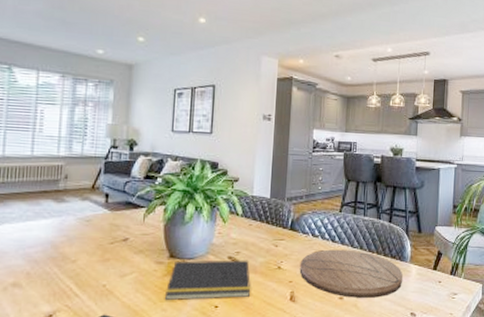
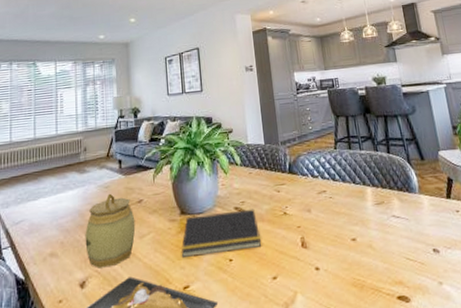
jar: none [56,227,118,303] -> present [85,193,136,268]
cutting board: present [299,249,403,298] -> none [305,186,416,238]

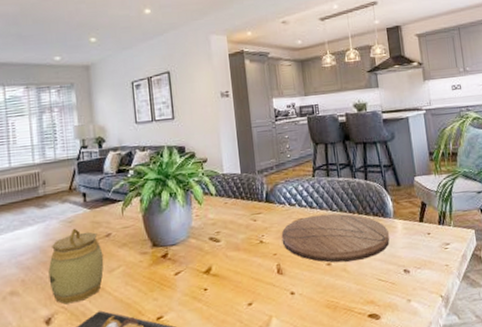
notepad: present [181,209,261,257] -> none [153,238,236,289]
cutting board: none [305,186,416,238] -> present [281,213,390,263]

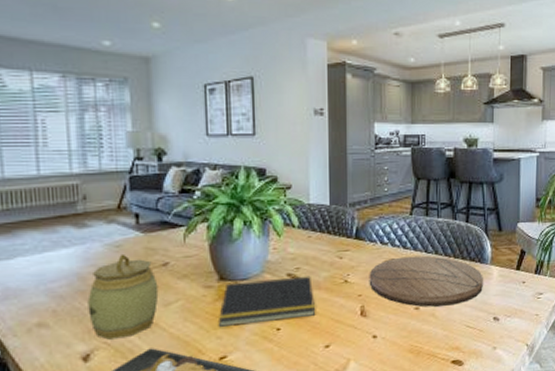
notepad: none [153,238,236,289] -> present [217,276,315,327]

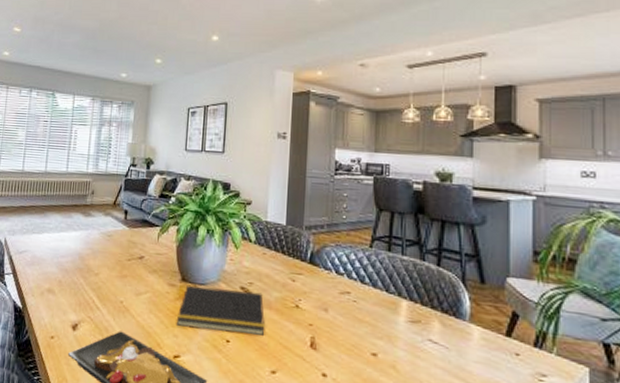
jar: present [87,253,159,340] -> none [82,242,134,317]
cutting board: present [369,255,483,307] -> none [321,291,459,362]

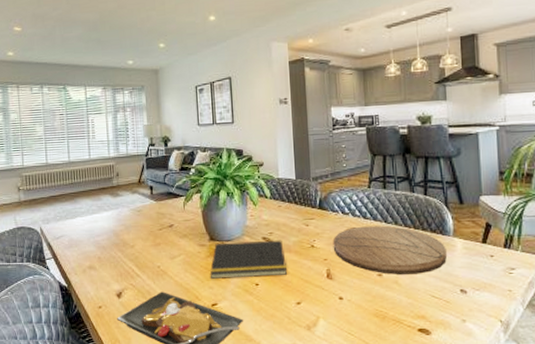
cutting board: none [321,291,459,362] -> present [333,225,447,275]

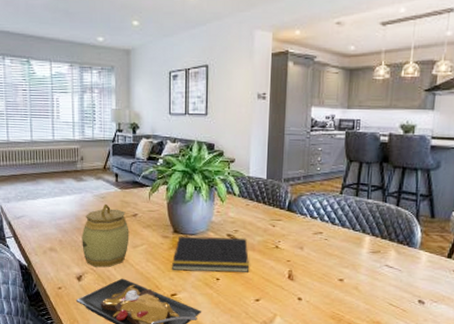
jar: none [120,217,167,282] -> present [82,203,130,268]
cutting board: present [333,225,447,275] -> none [297,231,411,282]

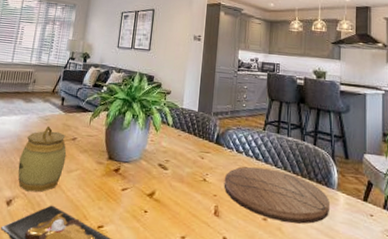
notepad: present [171,236,249,273] -> none [101,163,178,206]
cutting board: none [297,231,411,282] -> present [224,166,330,224]

